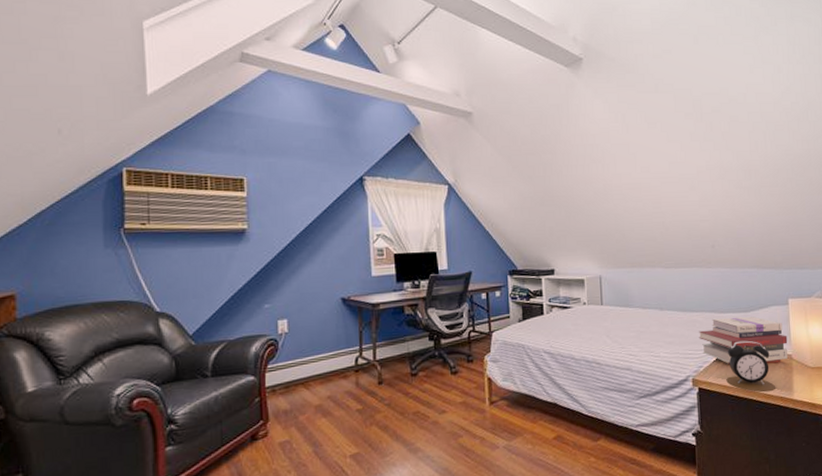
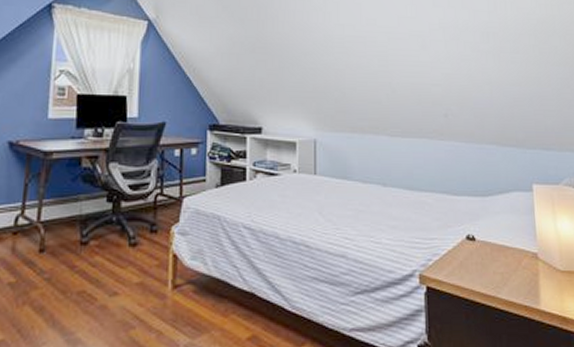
books: present [698,316,788,364] -> none [427,201,533,263]
alarm clock: present [726,340,776,393] -> none [460,231,519,299]

